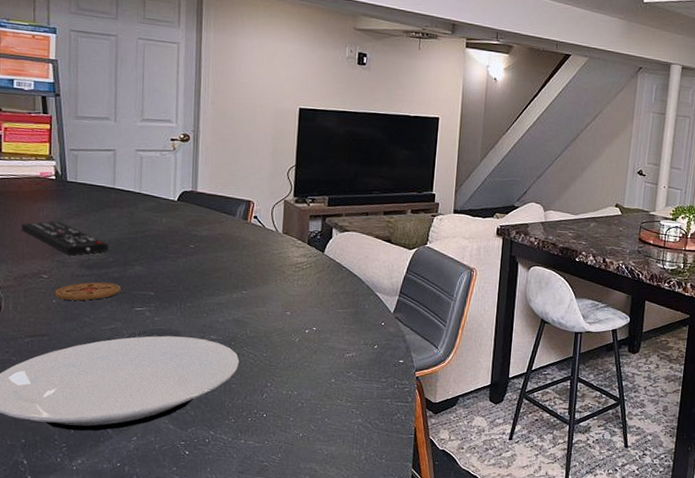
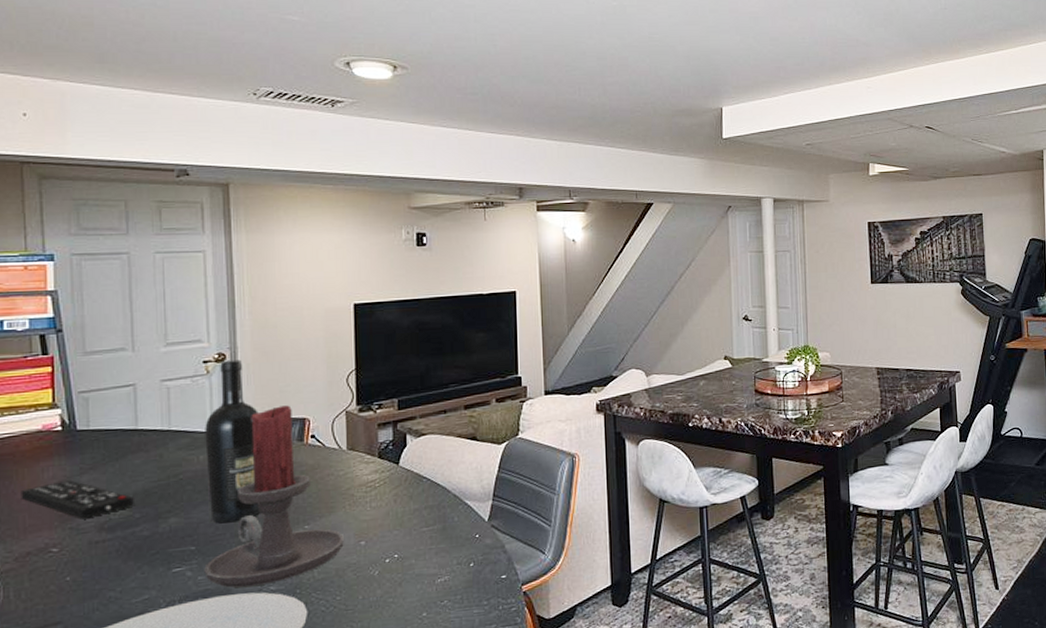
coaster: present [55,282,121,301] -> none [69,543,153,575]
candle holder: none [160,187,273,333] -> present [204,405,344,588]
wine bottle: none [168,141,213,279] -> present [205,359,261,524]

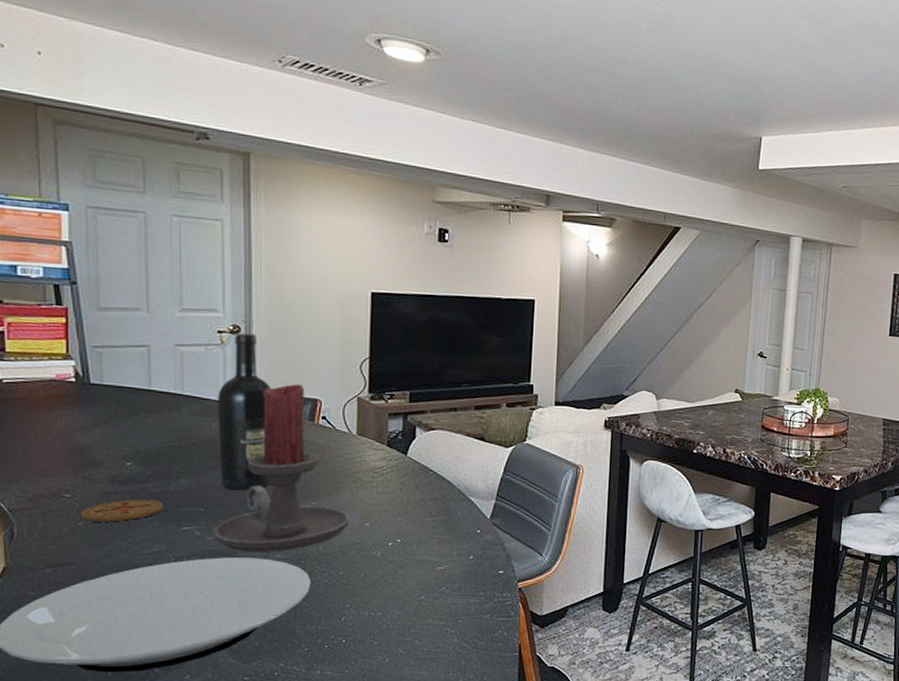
remote control: present [21,480,134,519] -> none [34,430,146,470]
coaster: none [69,543,153,575] -> present [81,499,163,522]

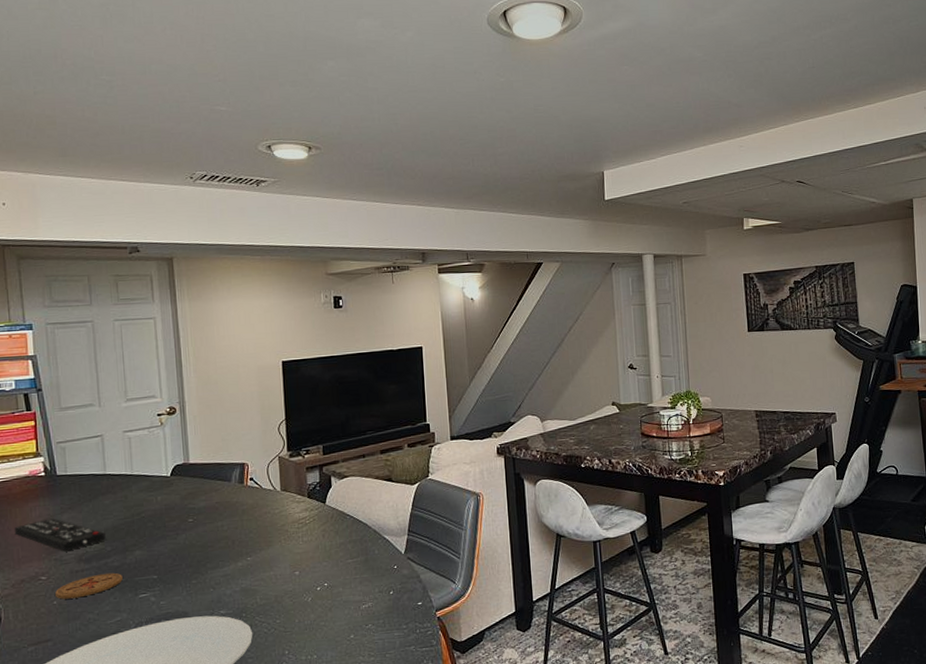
remote control: none [34,430,146,470] -> present [14,518,106,552]
candle holder: present [213,384,349,552] -> none [165,452,281,611]
wine bottle: present [217,333,271,491] -> none [161,412,211,556]

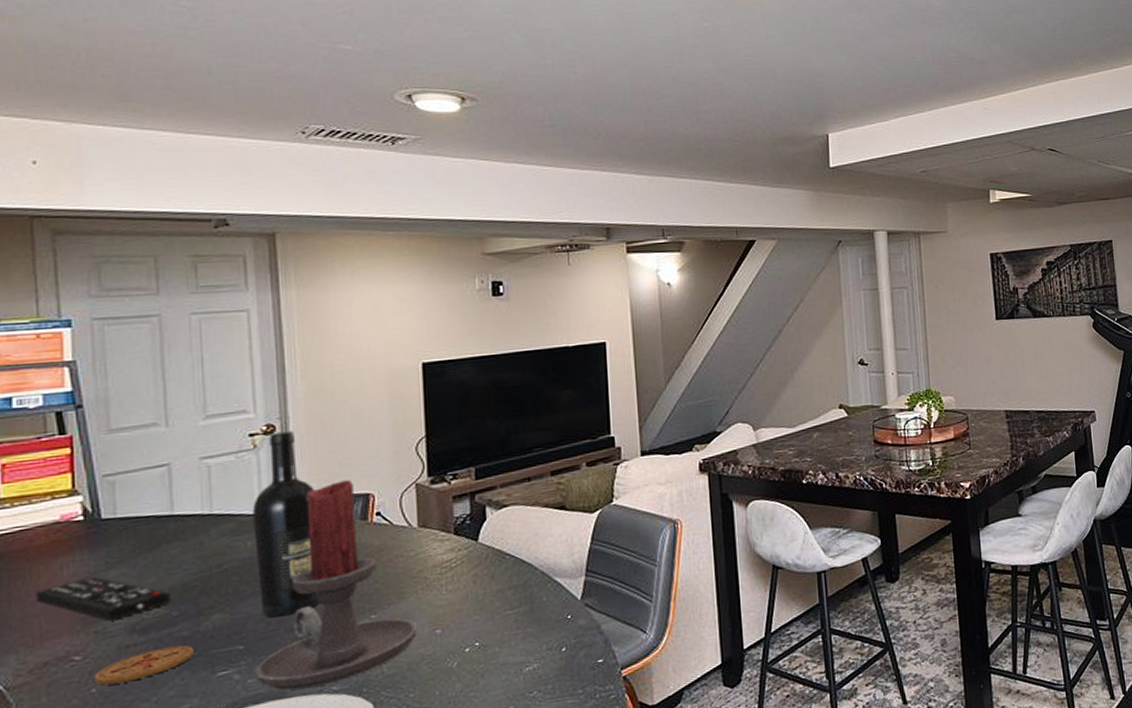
wine bottle: none [161,412,211,556] -> present [252,431,320,618]
candle holder: none [165,452,281,611] -> present [254,480,417,691]

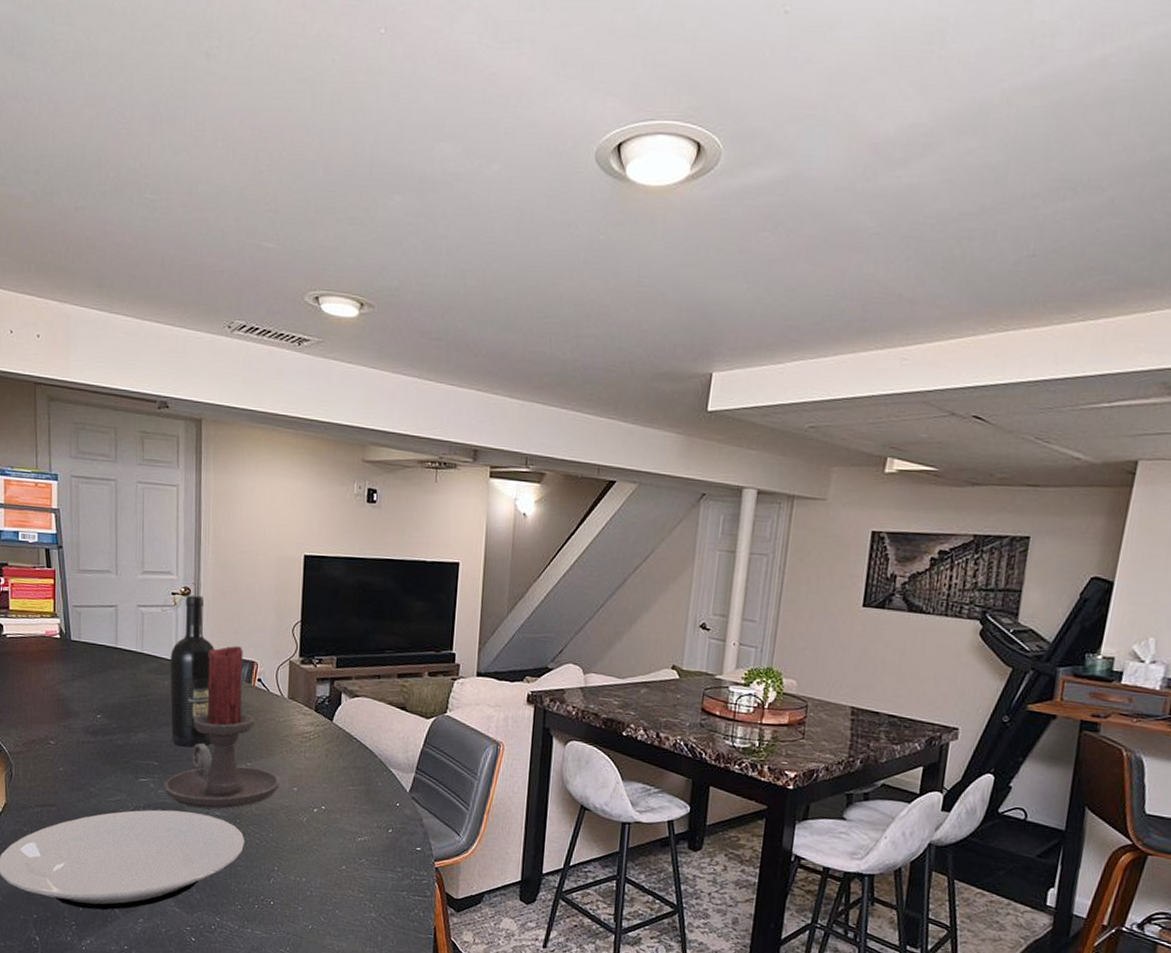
remote control: present [35,576,171,621] -> none [29,683,112,720]
coaster: present [94,645,194,686] -> none [62,749,125,770]

